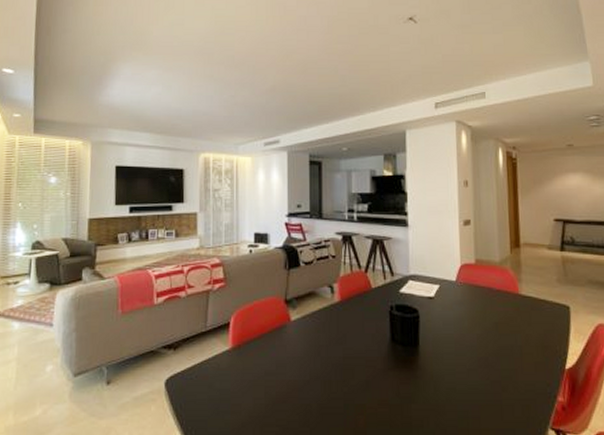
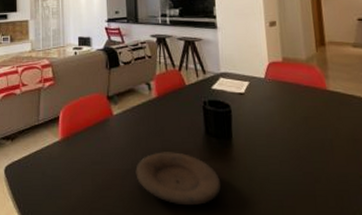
plate: none [314,361,406,419] -> present [135,152,222,206]

